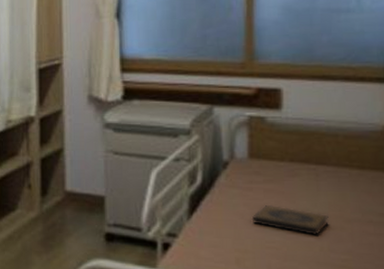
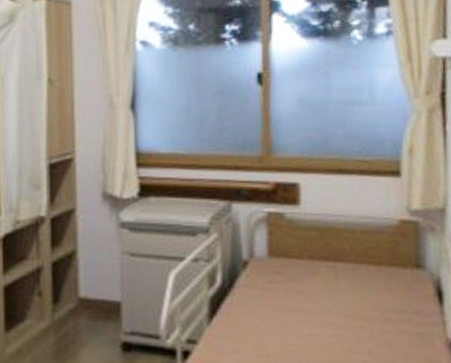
hardback book: present [251,204,329,236] -> none [272,305,349,337]

